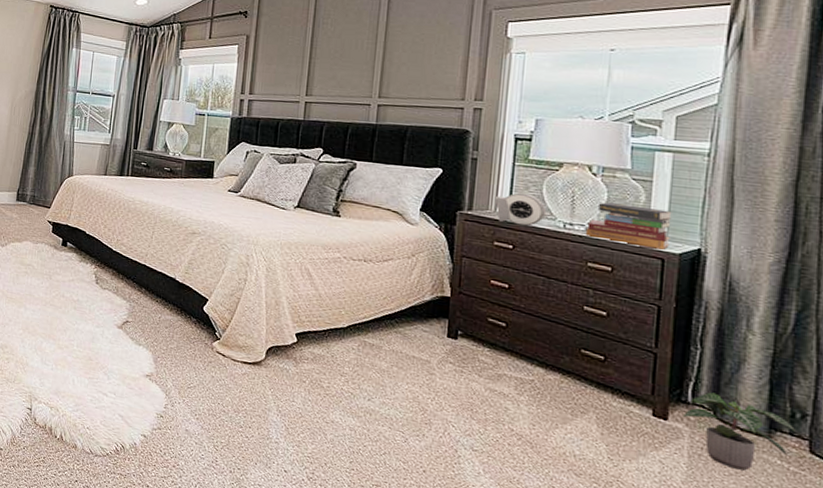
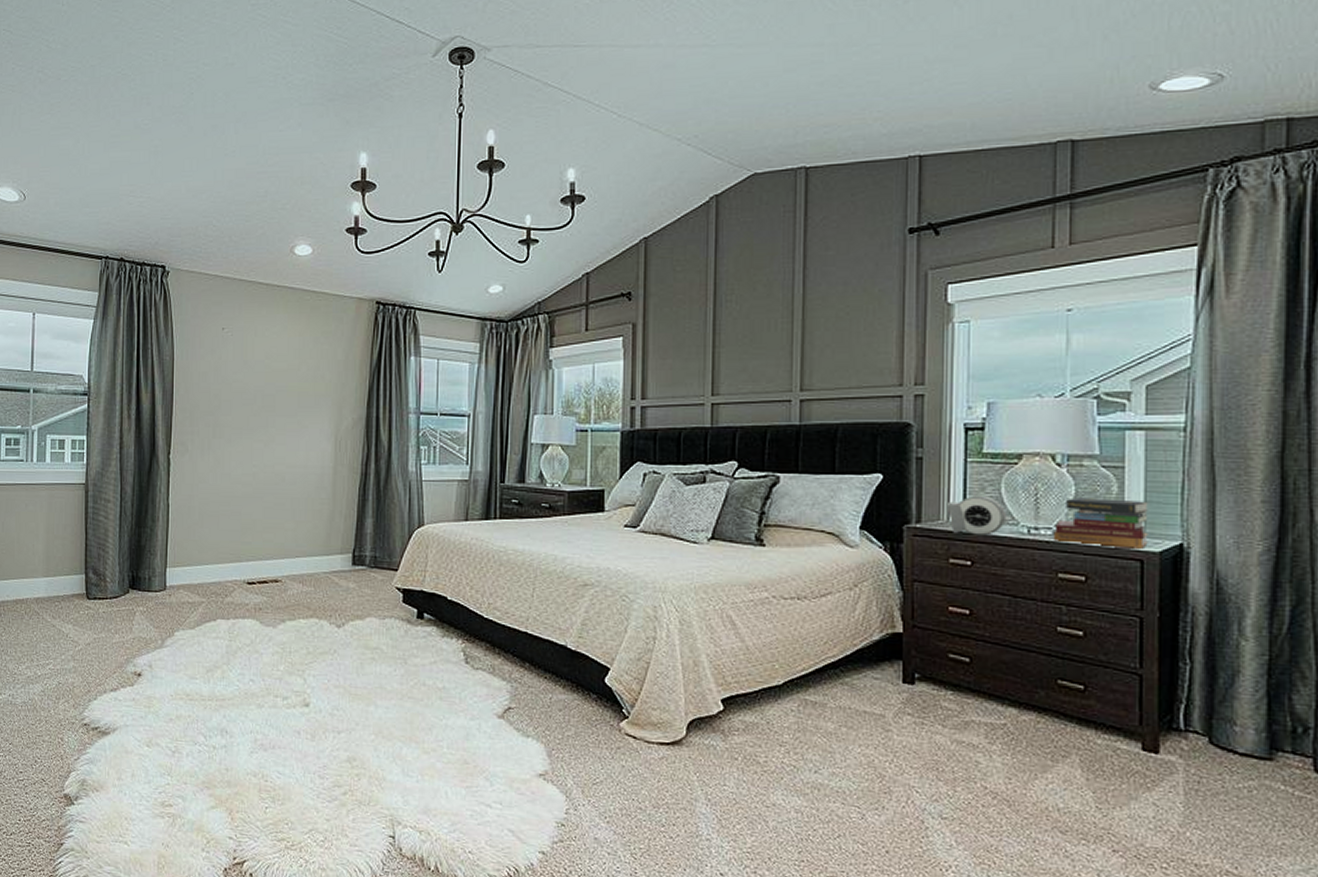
potted plant: present [683,392,797,471] -> none [1176,714,1299,803]

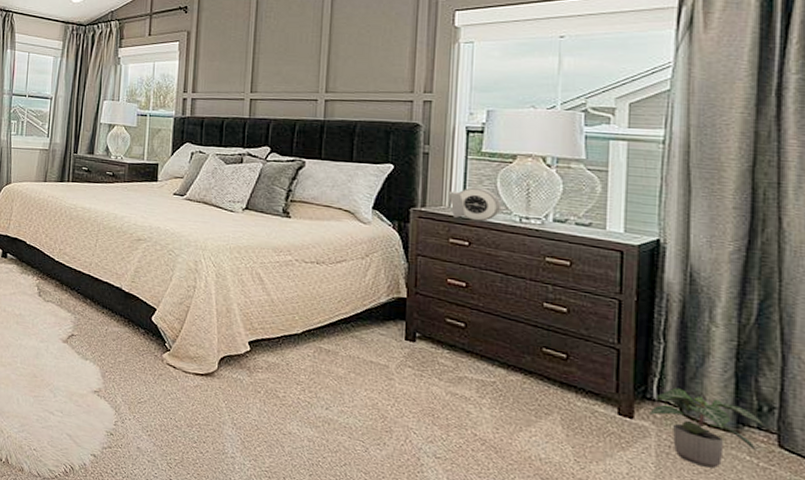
books: present [1053,498,1149,549] -> none [542,194,629,242]
potted plant: none [1176,714,1299,803] -> present [649,387,765,469]

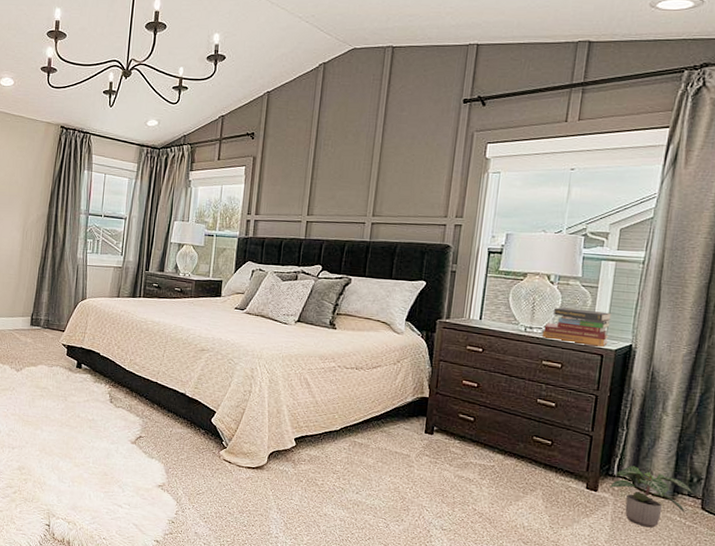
alarm clock: present [448,187,502,222] -> none [469,301,511,331]
books: none [542,194,629,242] -> present [541,307,612,347]

